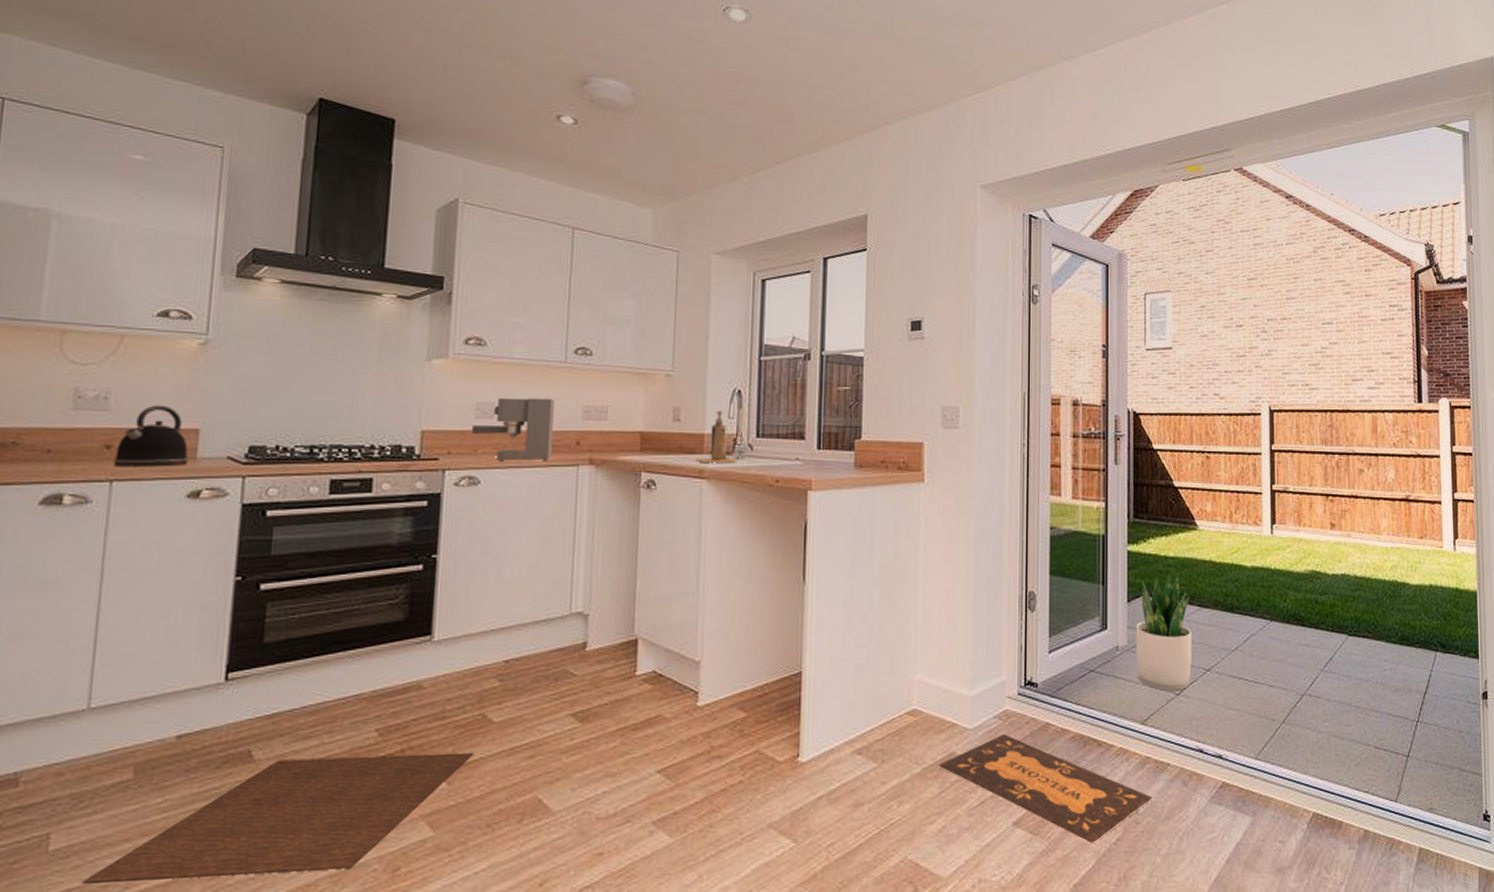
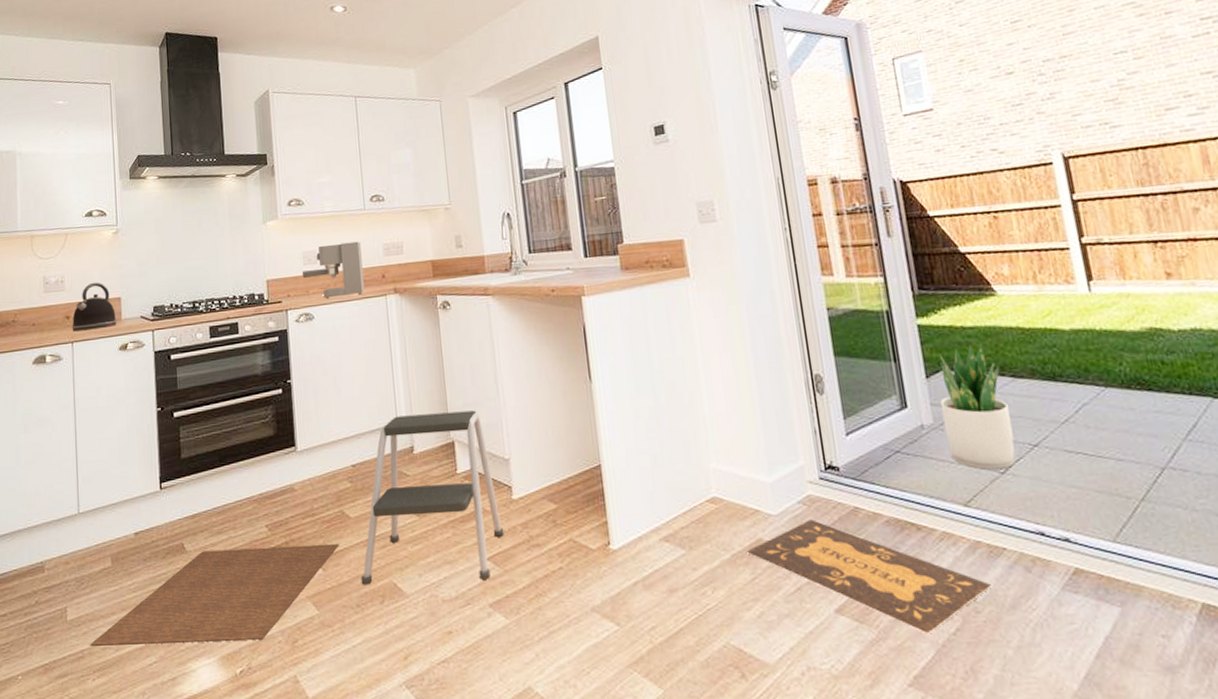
step stool: none [496,605,682,802] -> present [361,410,504,585]
soap dispenser: present [695,410,738,464] -> none [480,233,516,282]

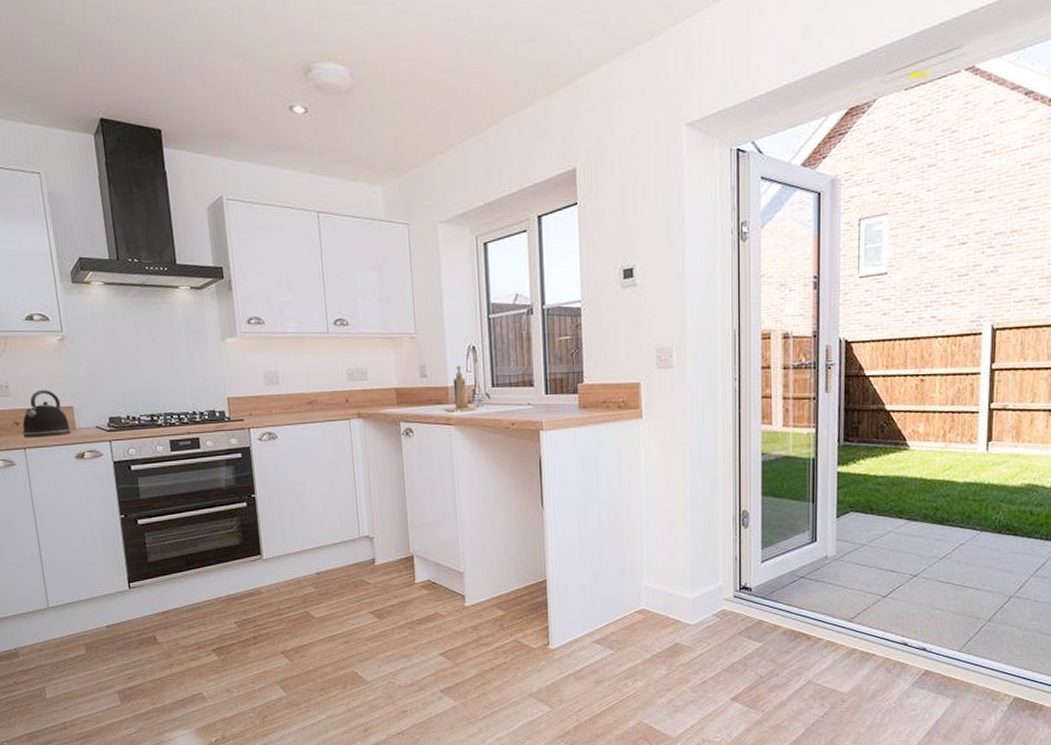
floor mat: present [90,543,339,646] -> none [71,638,305,719]
coffee maker: present [302,241,365,300] -> none [263,364,328,420]
step stool: present [361,410,504,585] -> none [325,529,456,673]
soap dispenser: none [480,233,516,282] -> present [443,365,478,412]
doormat: present [746,519,992,634] -> none [665,629,859,717]
planter: present [939,342,1016,470] -> none [844,489,899,594]

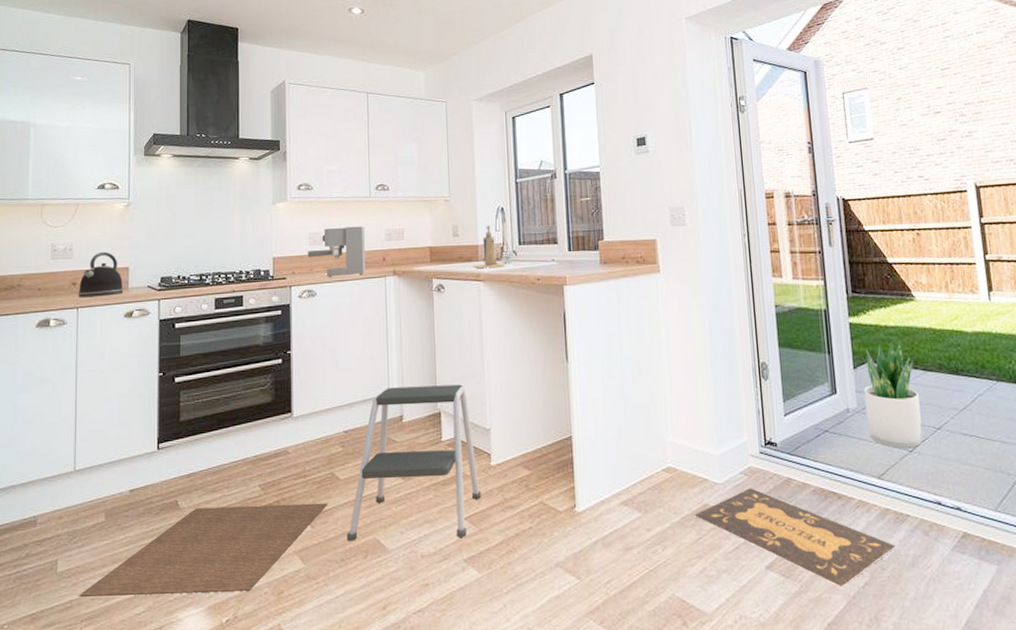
floor mat: none [71,638,305,719] -> present [79,502,328,597]
coffee maker: none [263,364,328,420] -> present [307,226,366,278]
step stool: none [325,529,456,673] -> present [346,384,482,541]
doormat: none [665,629,859,717] -> present [694,488,896,588]
planter: none [844,489,899,594] -> present [864,340,922,448]

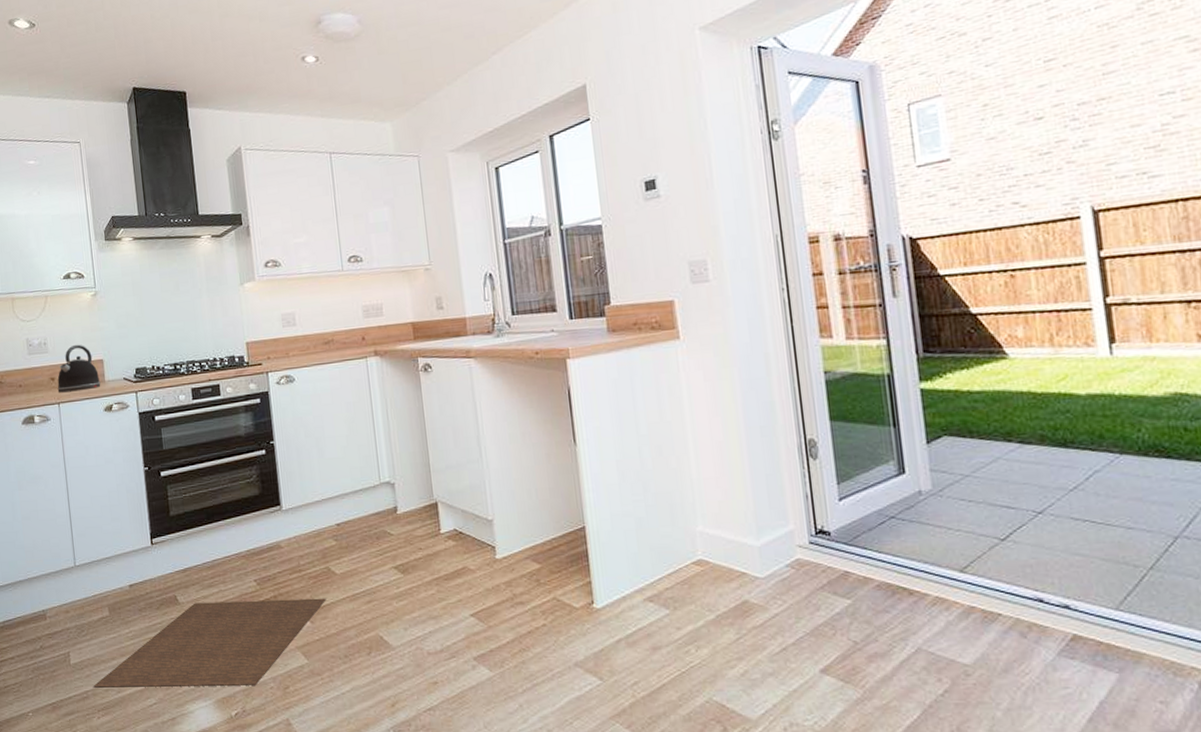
coffee maker: present [307,226,366,278] -> none [281,303,345,362]
step stool: present [346,384,482,541] -> none [348,472,488,637]
soap dispenser: present [473,225,506,269] -> none [461,294,499,345]
doormat: present [694,488,896,588] -> none [732,583,985,695]
planter: present [864,340,922,448] -> none [940,407,1018,536]

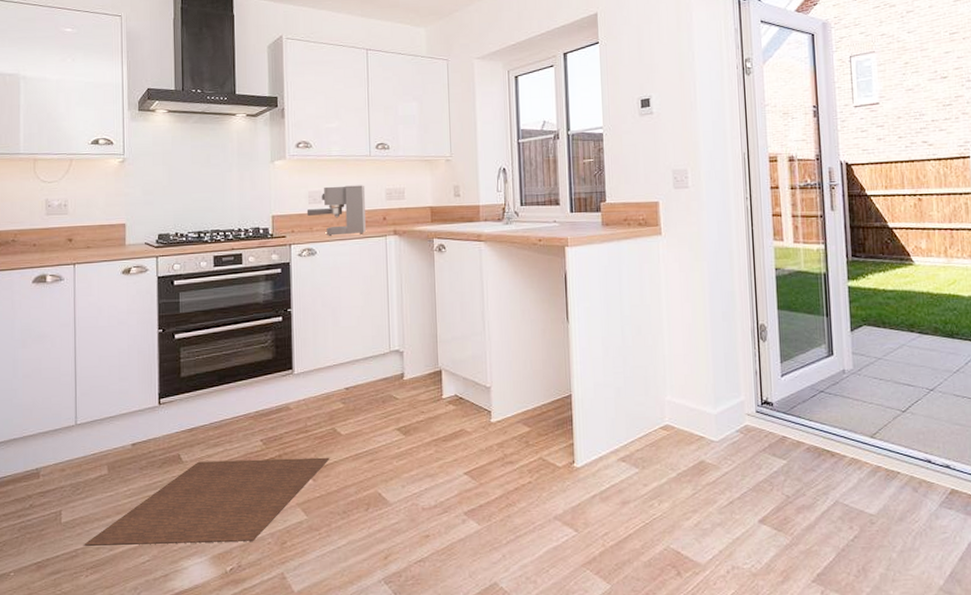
kettle: present [57,344,101,393] -> none [74,208,121,254]
coffee maker: none [281,303,345,362] -> present [306,185,367,237]

